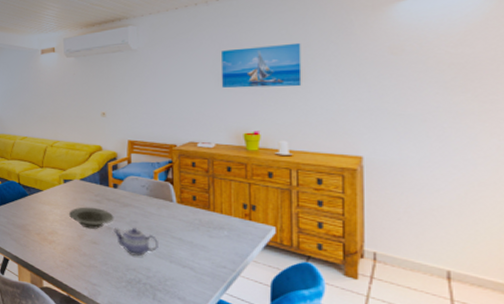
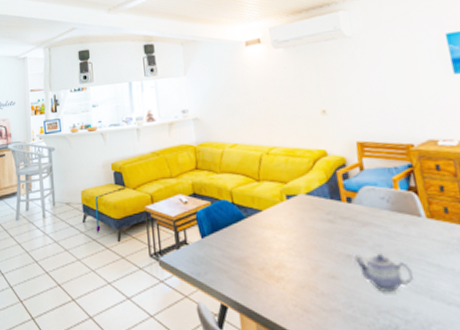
bowl: present [68,207,114,229] -> none [296,229,354,258]

